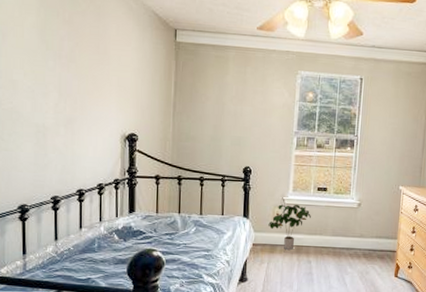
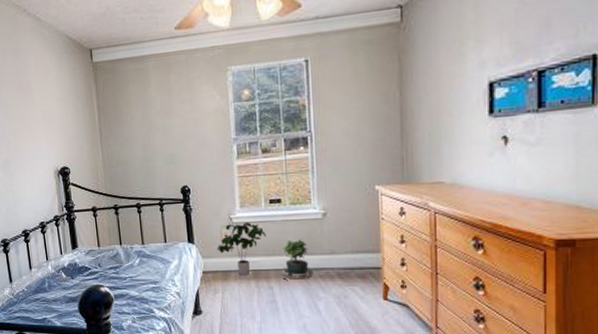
potted plant: none [320,222,345,256] -> present [282,239,314,280]

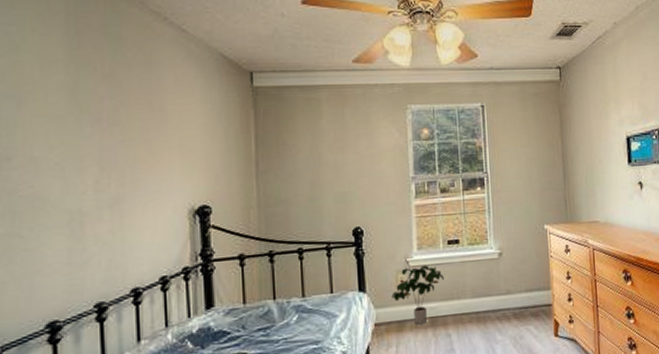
potted plant: present [282,239,314,280] -> none [460,280,491,325]

